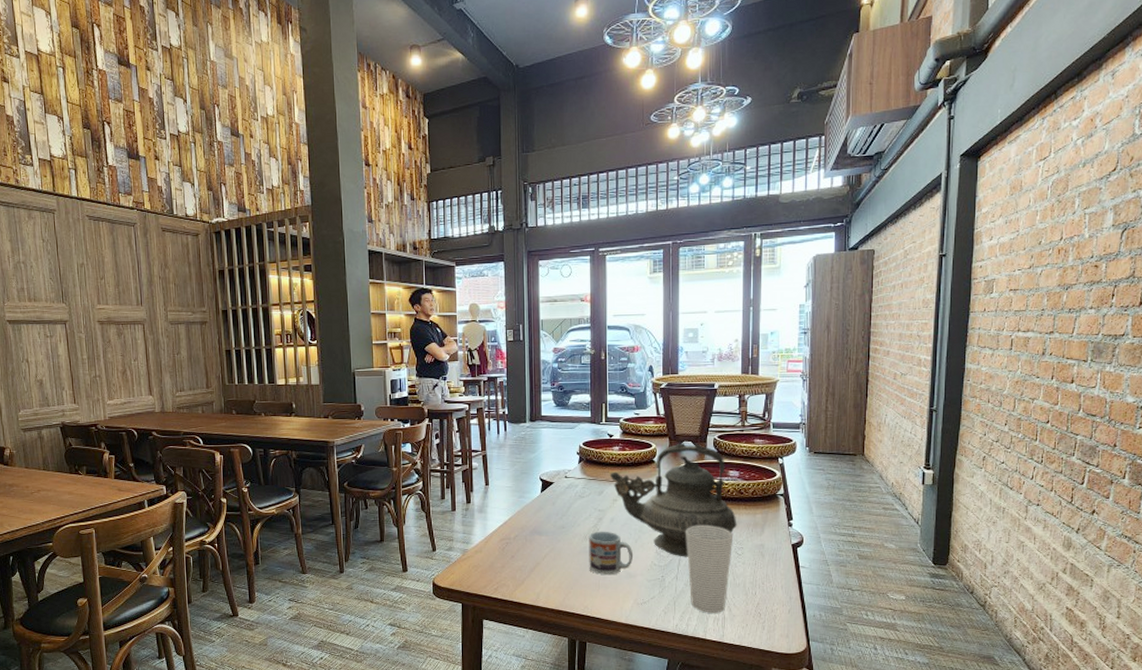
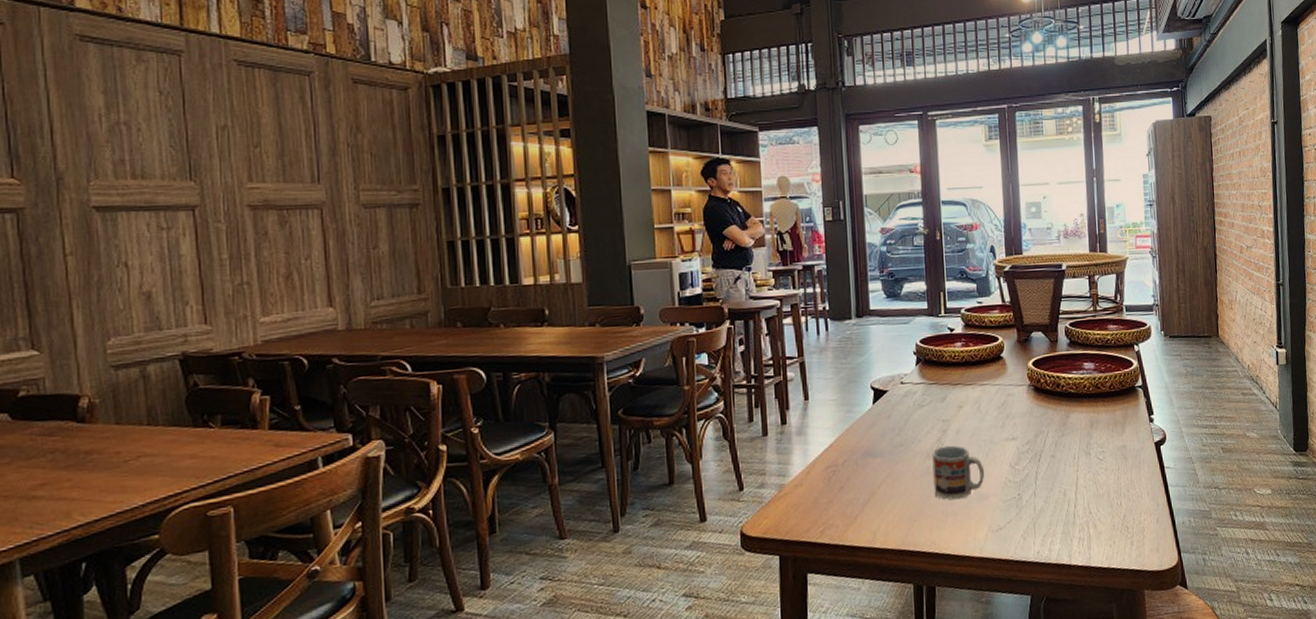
teapot: present [609,443,737,557] -> none [952,334,1096,469]
cup: present [686,524,734,613] -> none [1041,427,1094,533]

